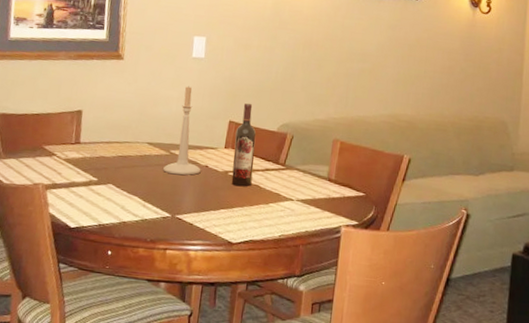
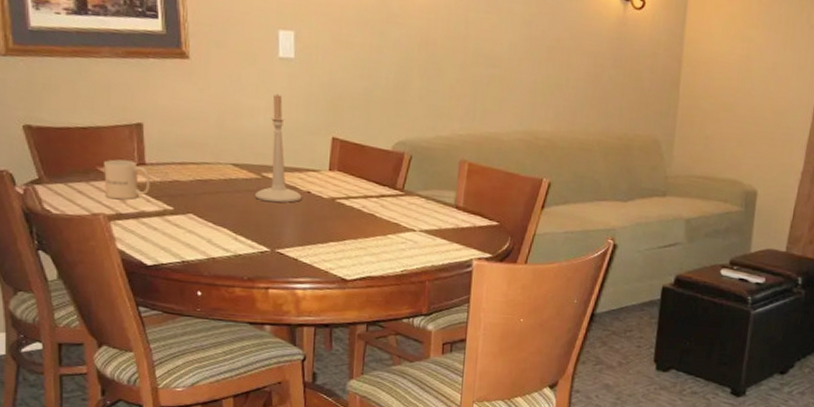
mug: none [46,139,83,173] -> present [103,159,150,200]
wine bottle: present [231,102,257,187] -> none [340,115,367,216]

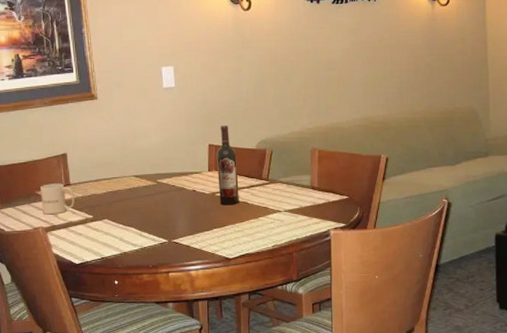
candlestick: present [254,93,302,203] -> none [152,116,189,203]
wine bottle: none [340,115,367,216] -> present [216,125,239,206]

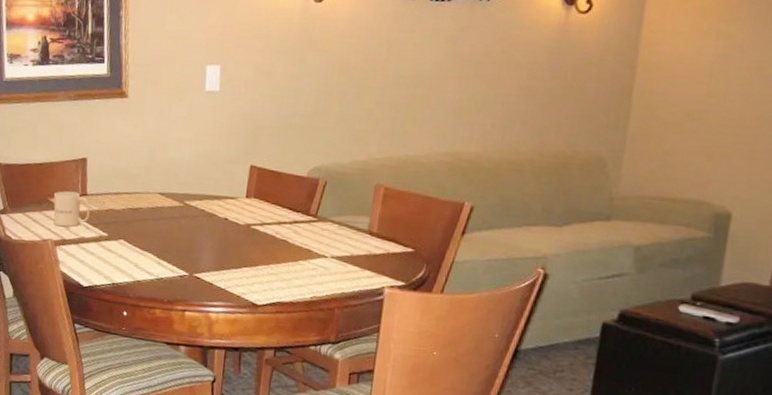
wine bottle: present [216,125,239,206] -> none [254,143,283,242]

